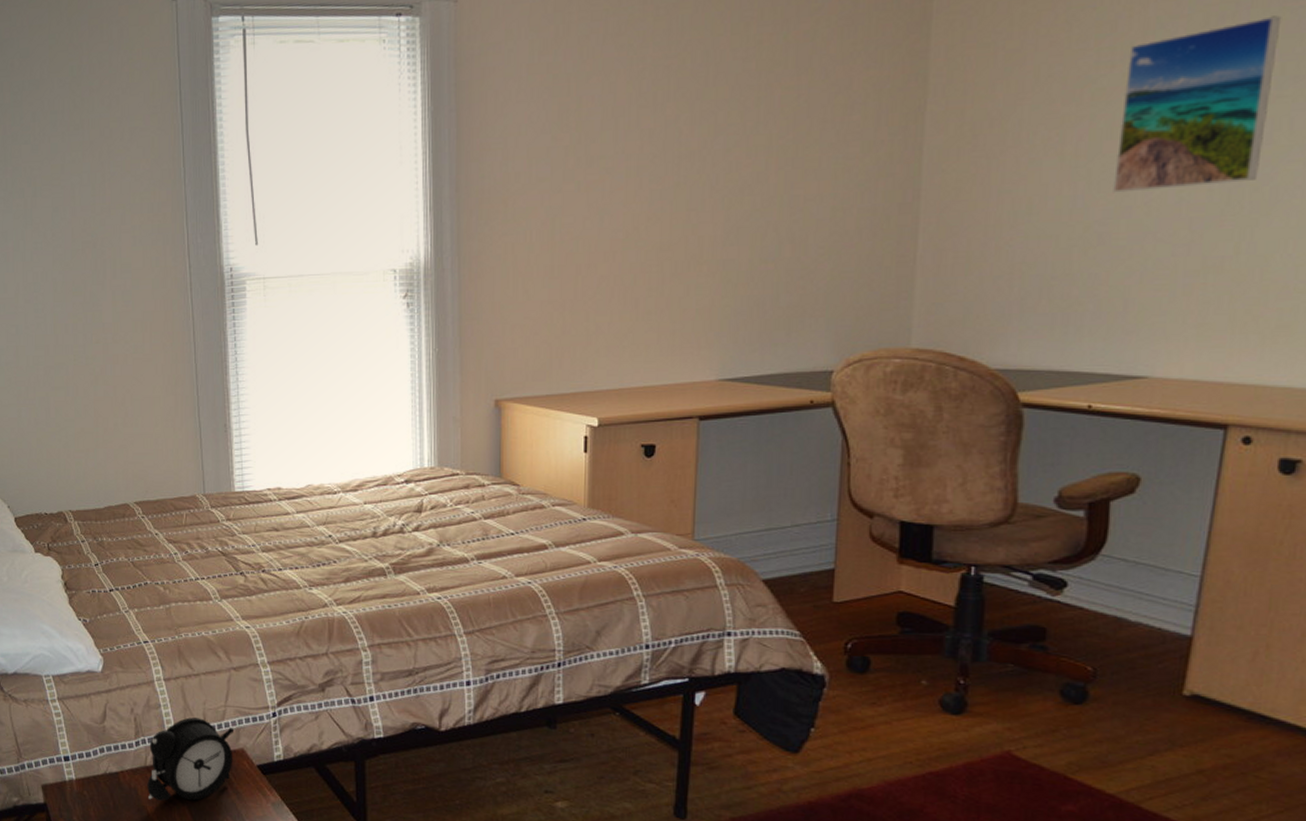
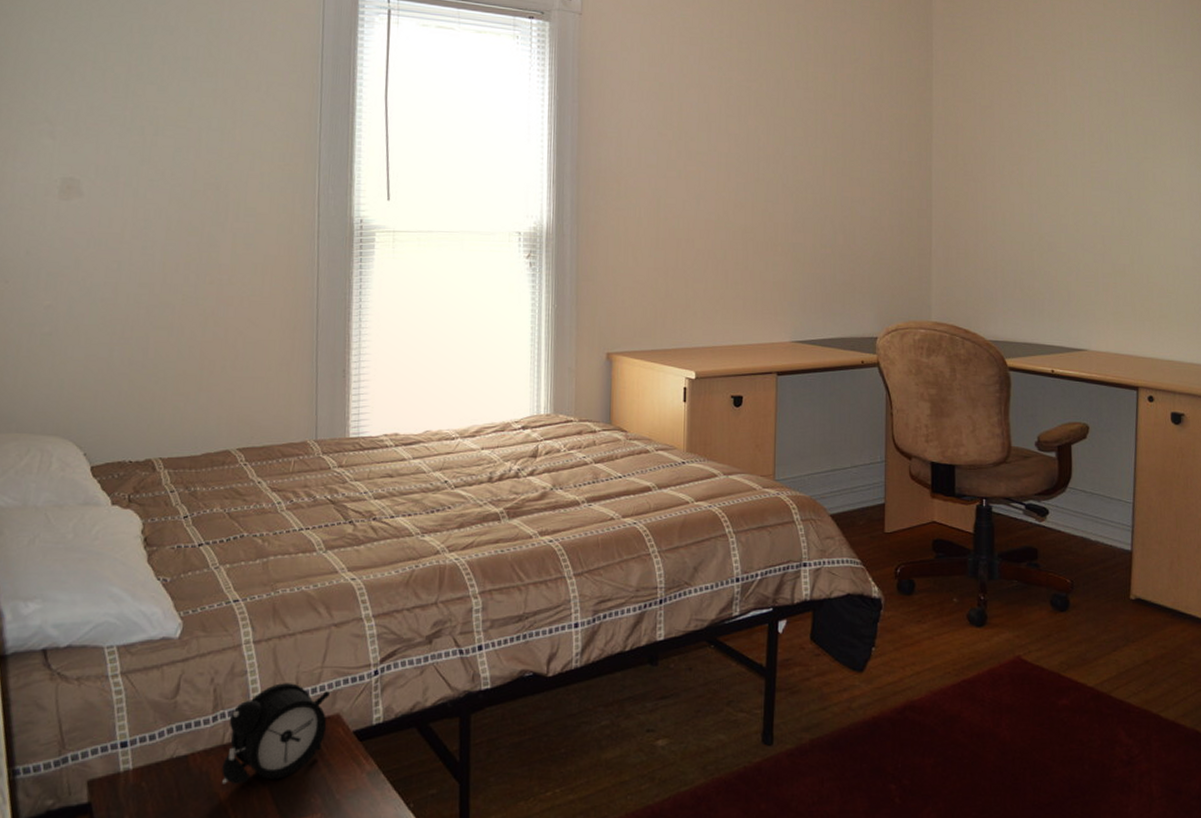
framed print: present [1113,15,1282,193] -> none [1054,104,1142,215]

